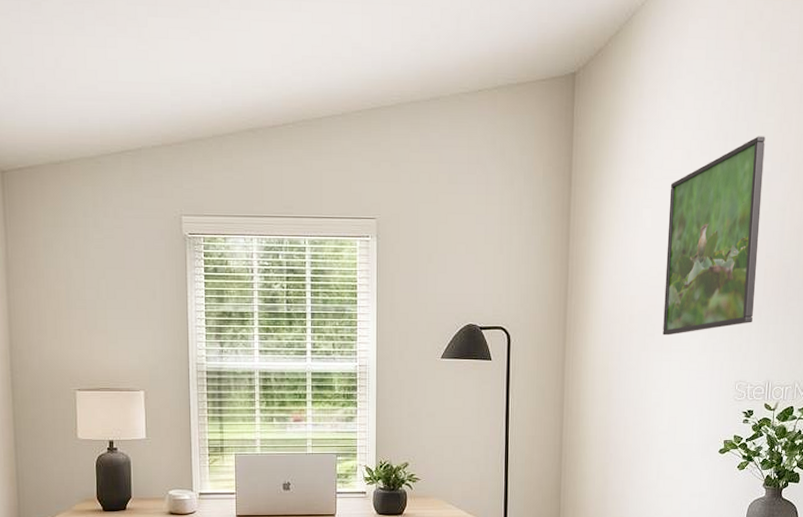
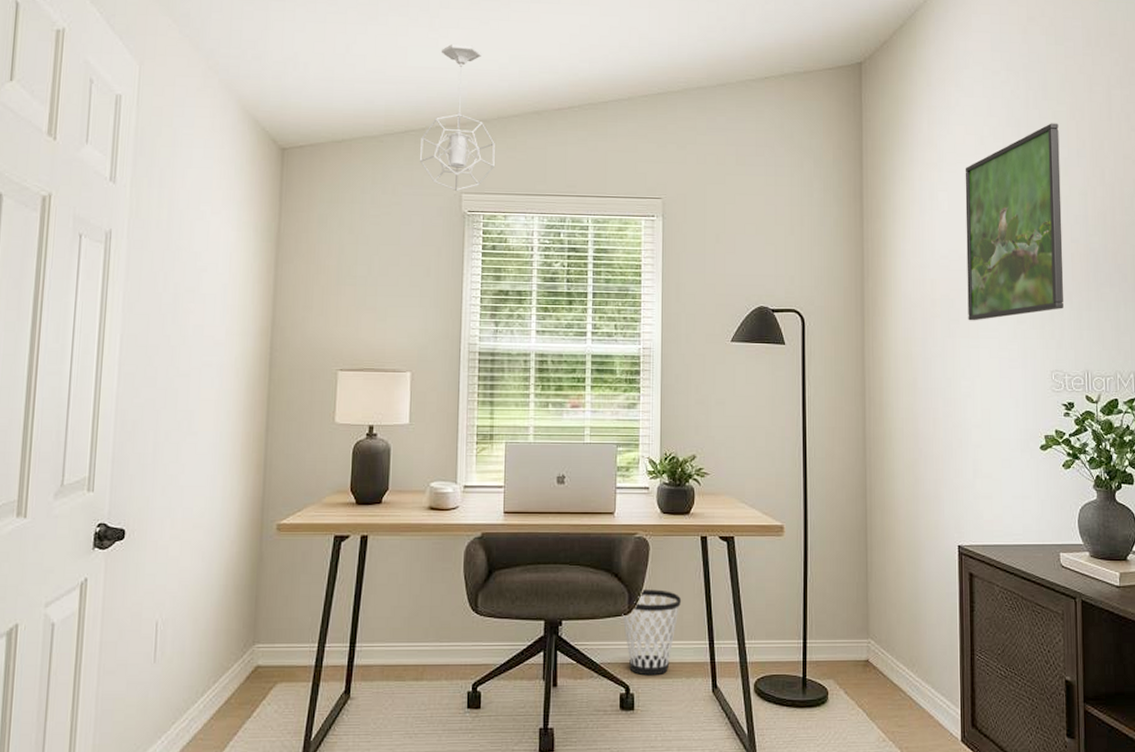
pendant light: none [138,57,212,213] -> present [420,44,495,191]

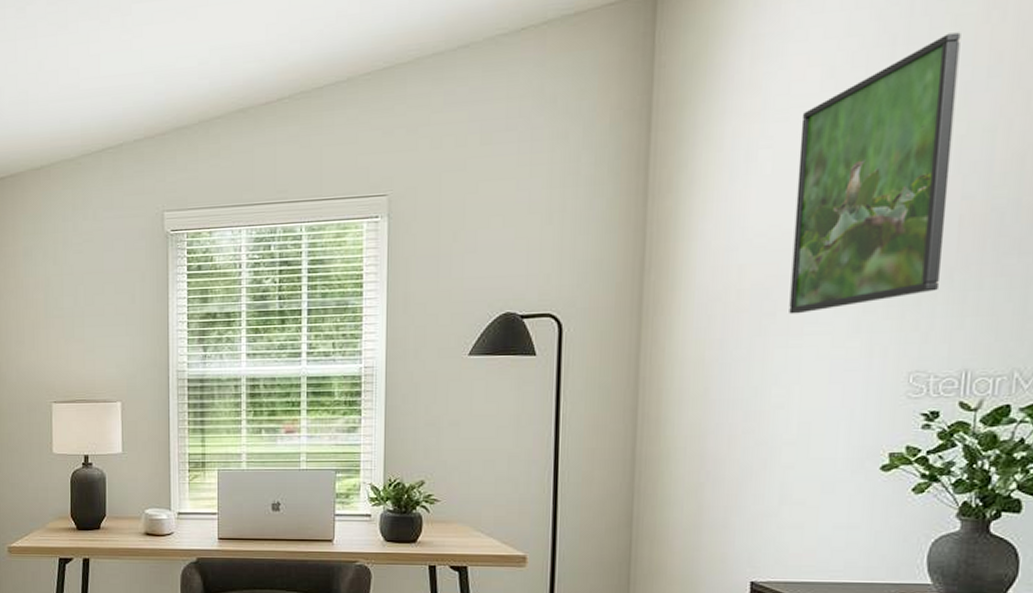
pendant light: present [420,44,495,191] -> none [119,42,197,209]

